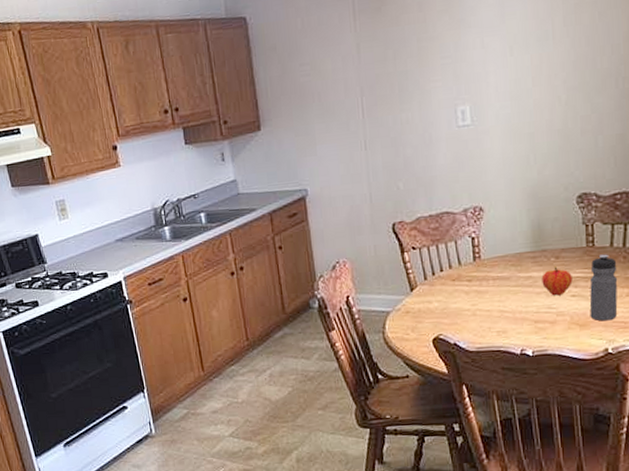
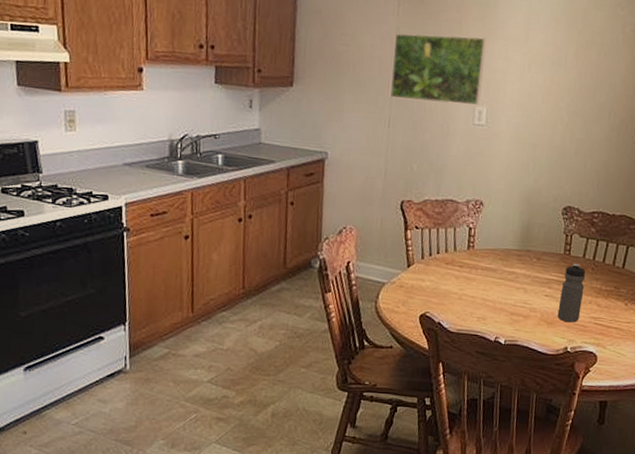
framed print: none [356,30,461,119] -> present [390,32,486,106]
fruit: present [541,267,573,296] -> none [522,267,548,294]

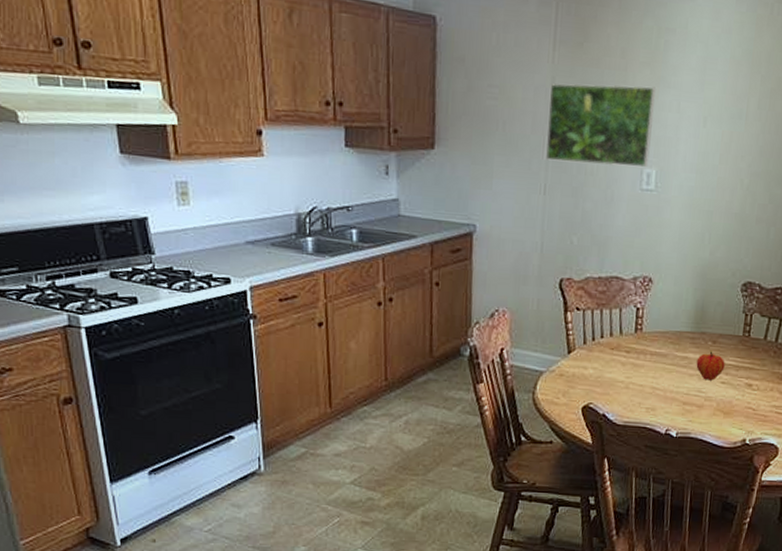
fruit: none [522,267,548,294] -> present [696,351,725,381]
water bottle: present [557,263,586,323] -> none [735,346,767,412]

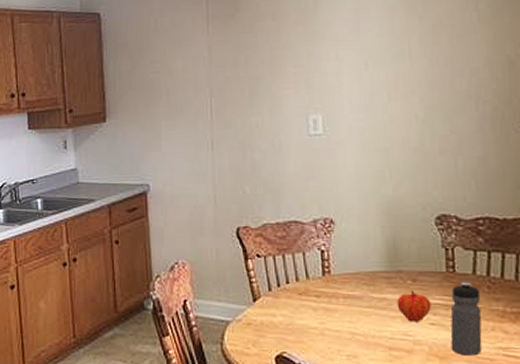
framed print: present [546,82,655,168] -> none [207,41,313,119]
water bottle: none [735,346,767,412] -> present [450,282,482,356]

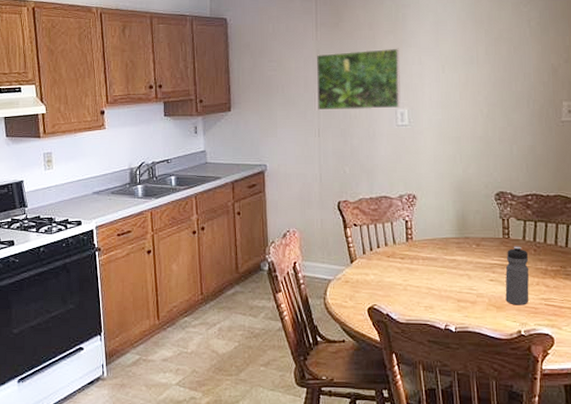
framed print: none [207,41,313,119] -> present [316,48,401,111]
fruit: present [397,290,431,322] -> none [464,253,491,279]

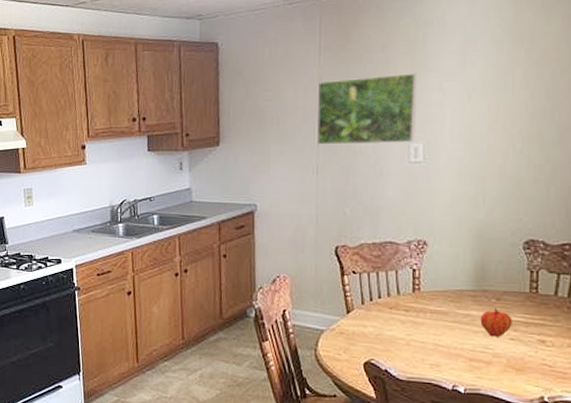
fruit: none [464,253,491,279] -> present [480,308,512,337]
water bottle: present [505,246,529,305] -> none [527,302,560,369]

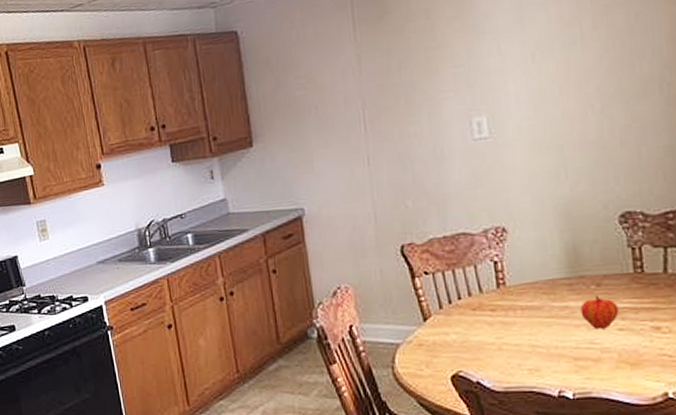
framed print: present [317,73,418,145] -> none [356,37,477,133]

